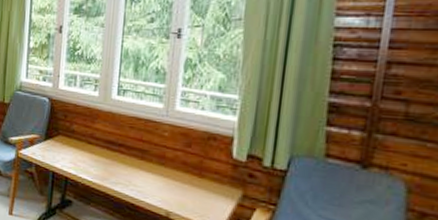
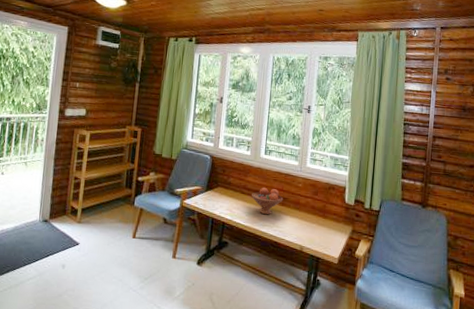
fruit bowl: none [100,136,143,171] -> present [251,187,284,215]

